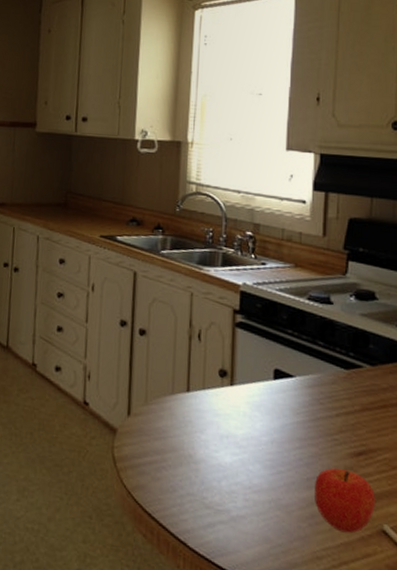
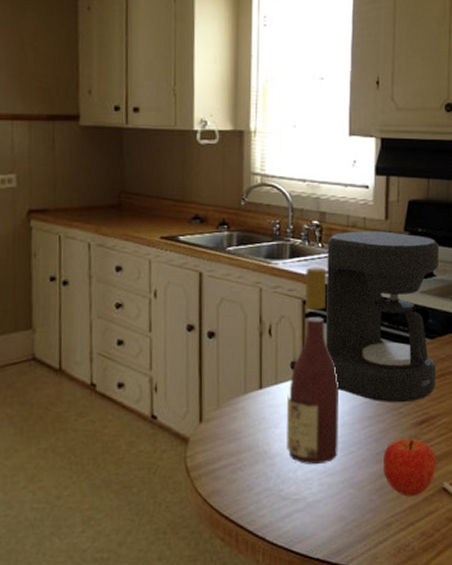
wine bottle: none [212,277,269,479] -> present [287,267,340,465]
coffee maker: none [255,245,383,430] -> present [325,231,440,403]

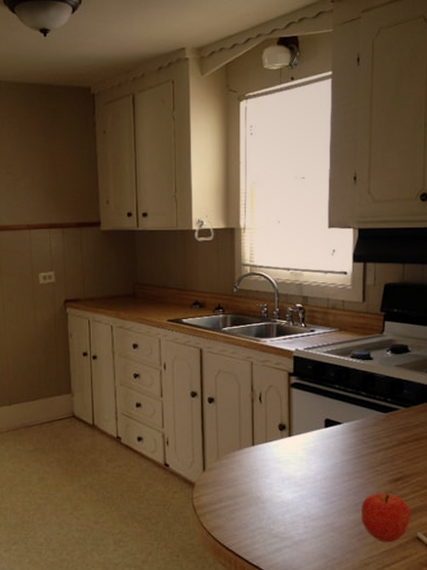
wine bottle: present [287,267,340,465] -> none [276,344,322,511]
coffee maker: present [325,231,440,403] -> none [308,312,414,462]

